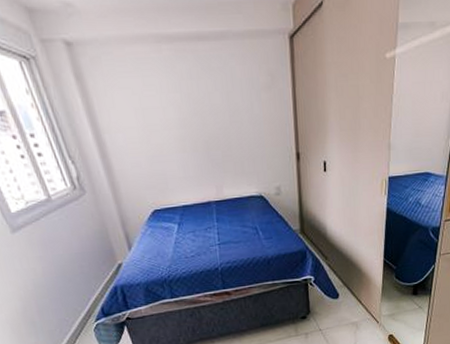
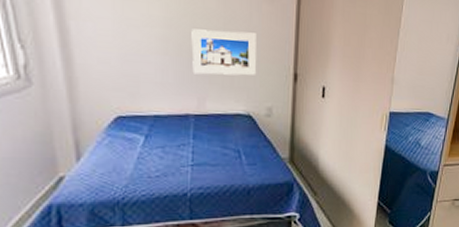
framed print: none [203,121,263,166] -> present [191,28,257,76]

